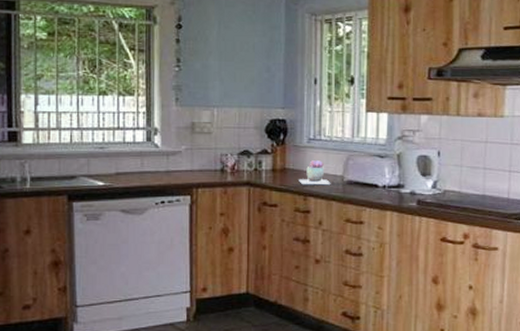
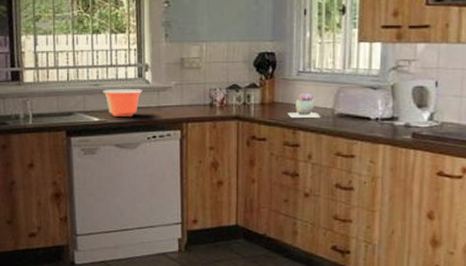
mixing bowl: none [109,152,151,181] -> present [103,89,142,117]

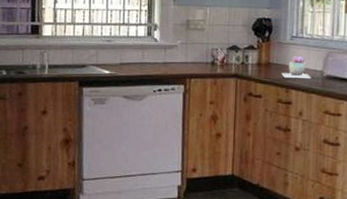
mixing bowl: present [103,89,142,117] -> none [114,45,151,71]

